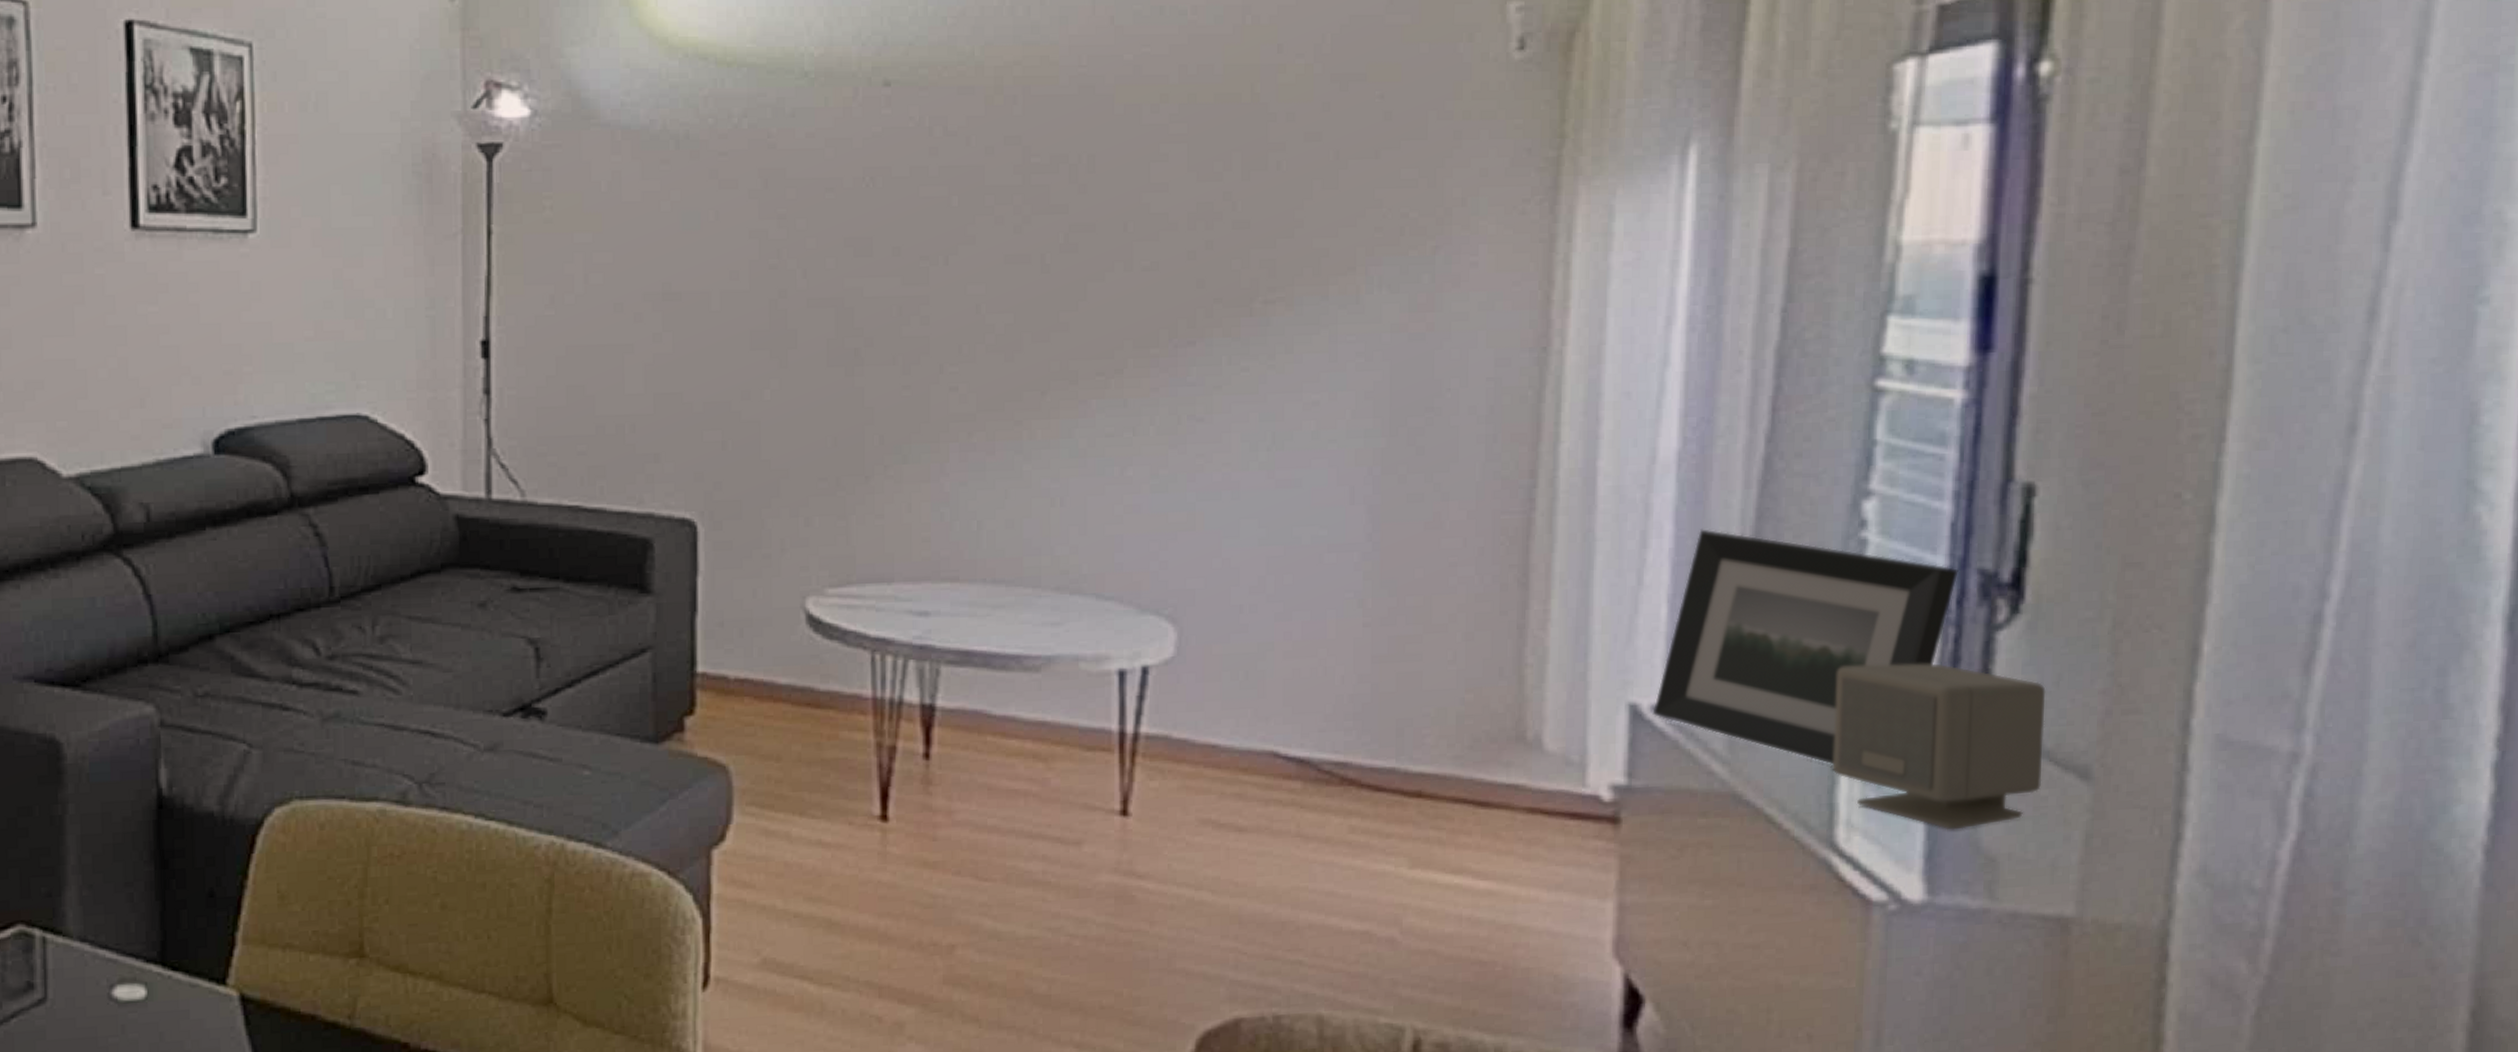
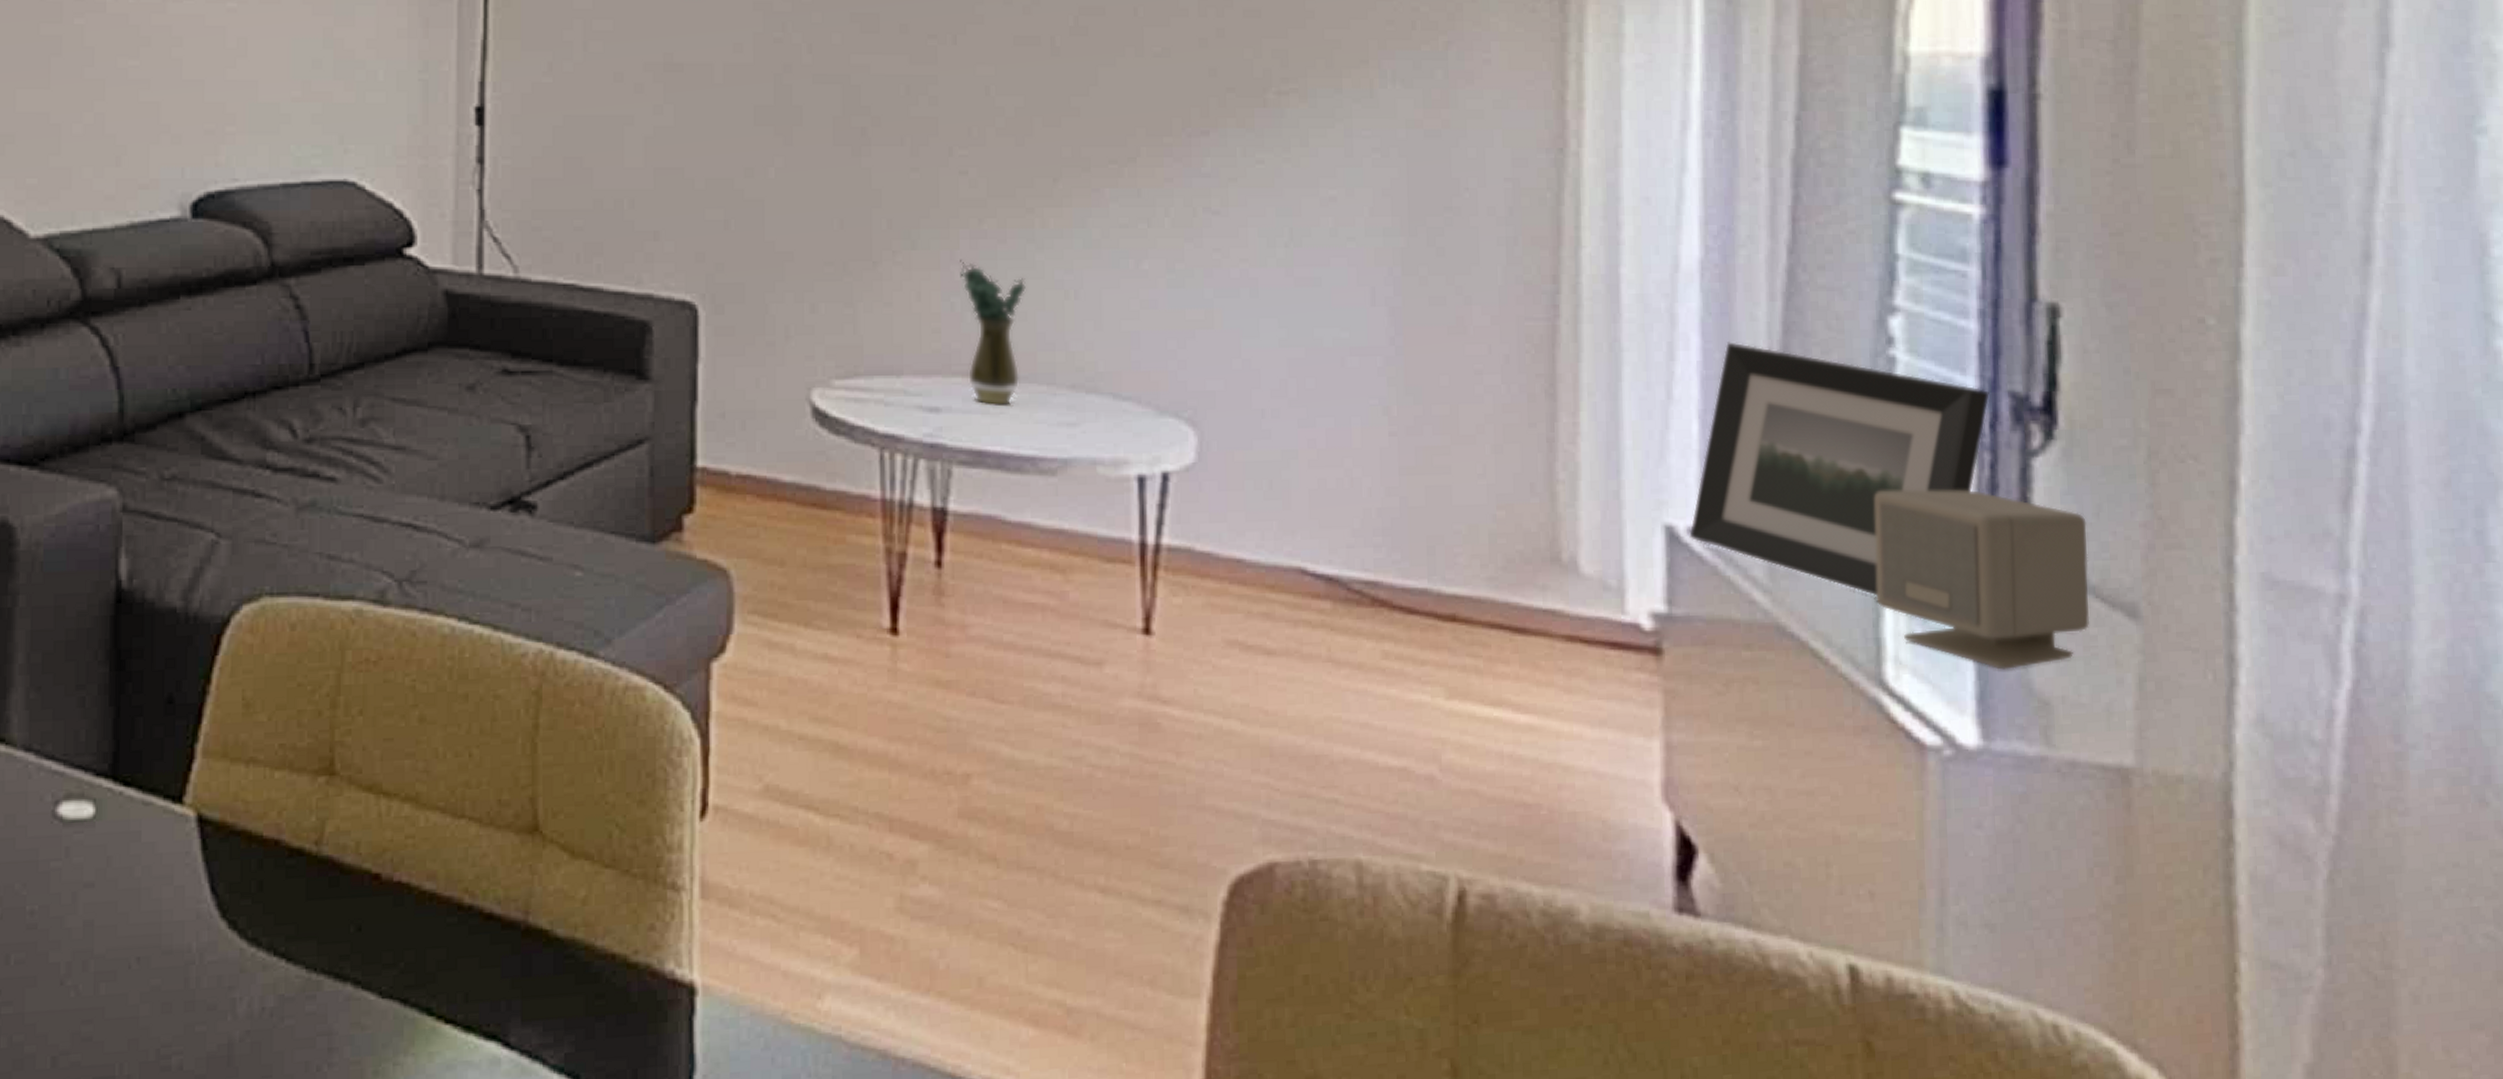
vase: none [949,471,1013,609] -> present [960,259,1026,407]

